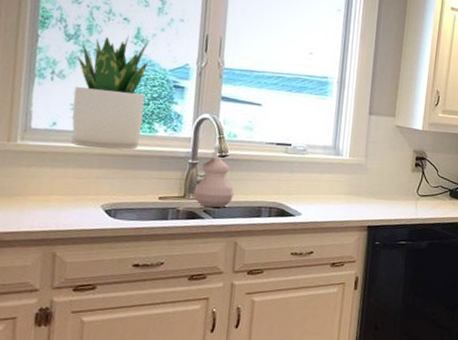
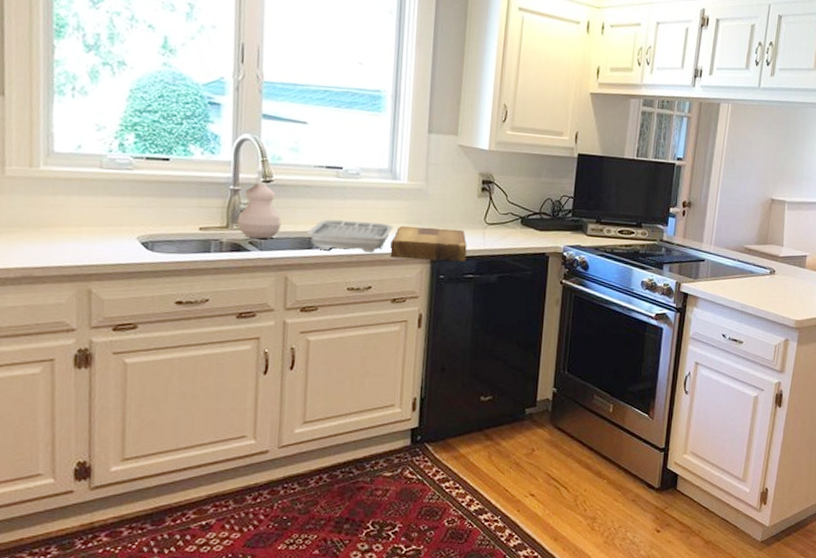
planter: present [72,35,150,150] -> none [98,45,179,176]
dish rack: none [256,190,335,222] -> present [307,219,394,254]
cutting board: none [331,196,401,230] -> present [390,225,467,263]

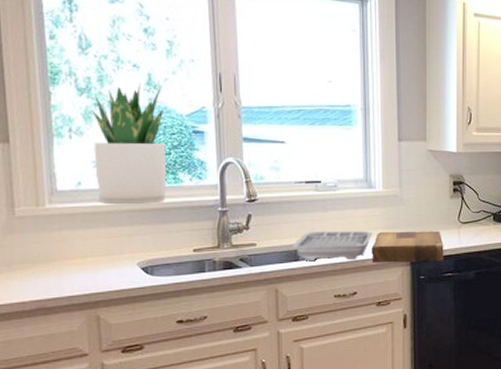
planter: none [98,45,179,176] -> present [92,82,167,205]
soap bottle: present [237,167,281,239] -> none [227,188,268,256]

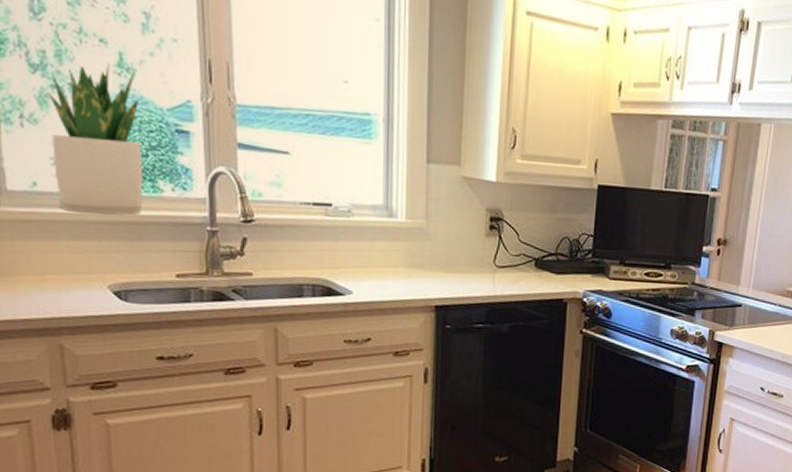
dish rack: present [292,230,373,262] -> none [296,264,392,302]
cutting board: present [372,231,444,263] -> none [389,269,475,311]

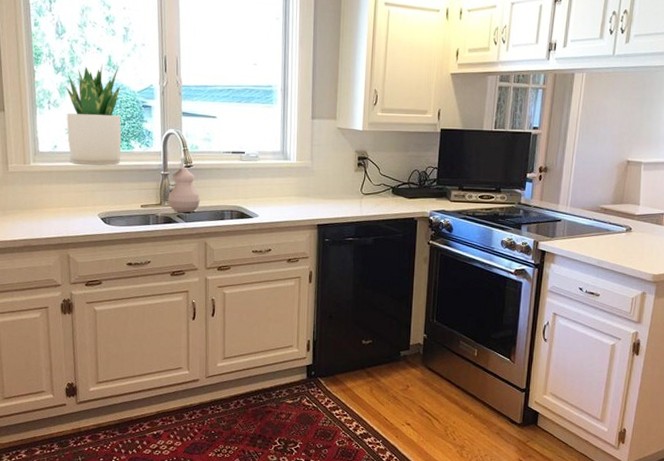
soap bottle: none [217,205,267,287] -> present [168,155,200,213]

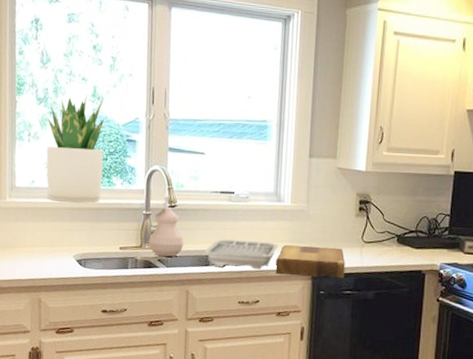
dish rack: none [220,195,287,222] -> present [204,239,278,271]
cutting board: none [284,198,347,228] -> present [275,244,346,279]

